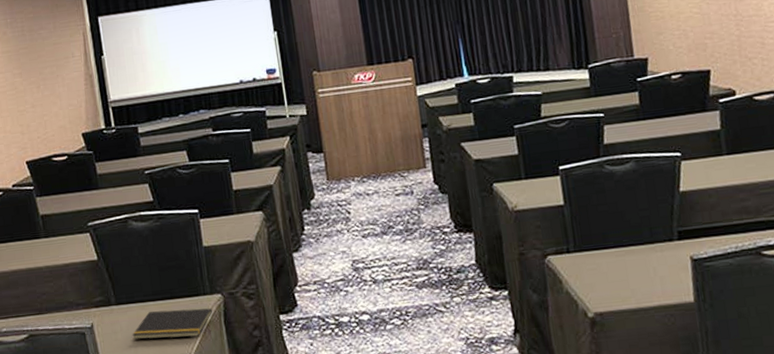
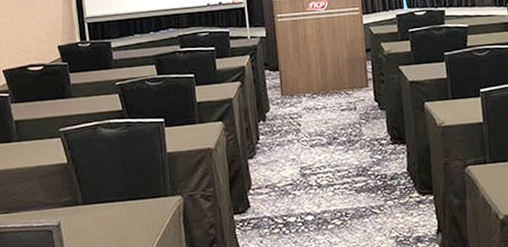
notepad: present [132,308,213,340] -> none [97,208,173,237]

